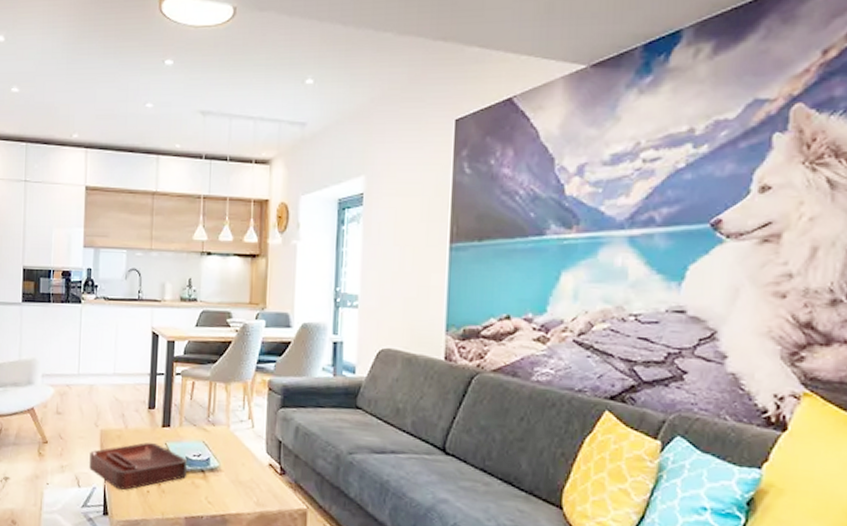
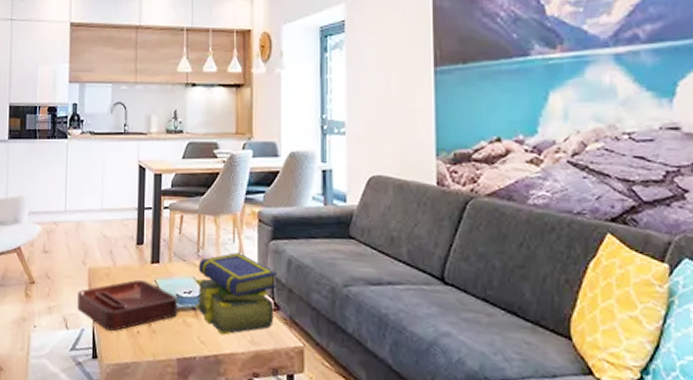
stack of books: none [205,419,285,497] -> present [196,253,277,335]

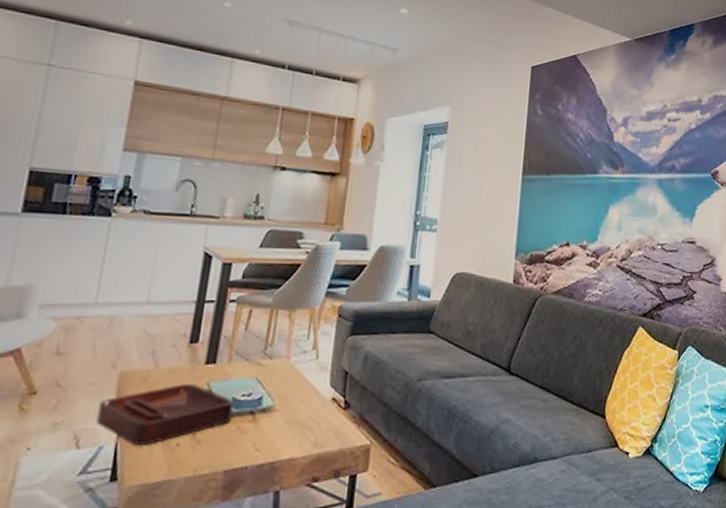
stack of books: present [196,253,277,335] -> none [255,350,352,440]

